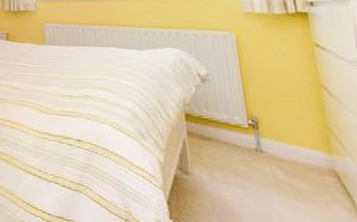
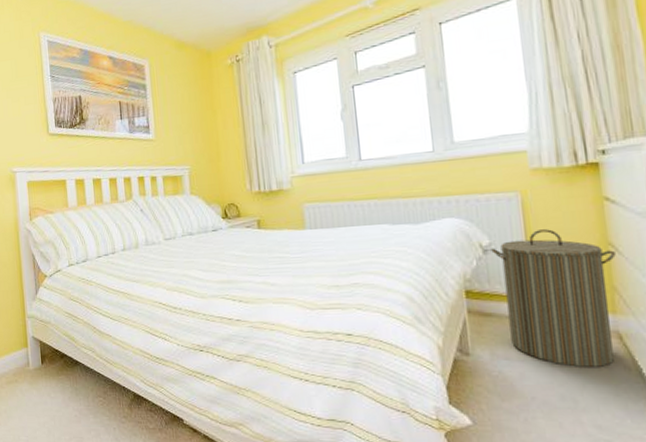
laundry hamper: none [208,66,333,204] -> present [491,229,616,367]

